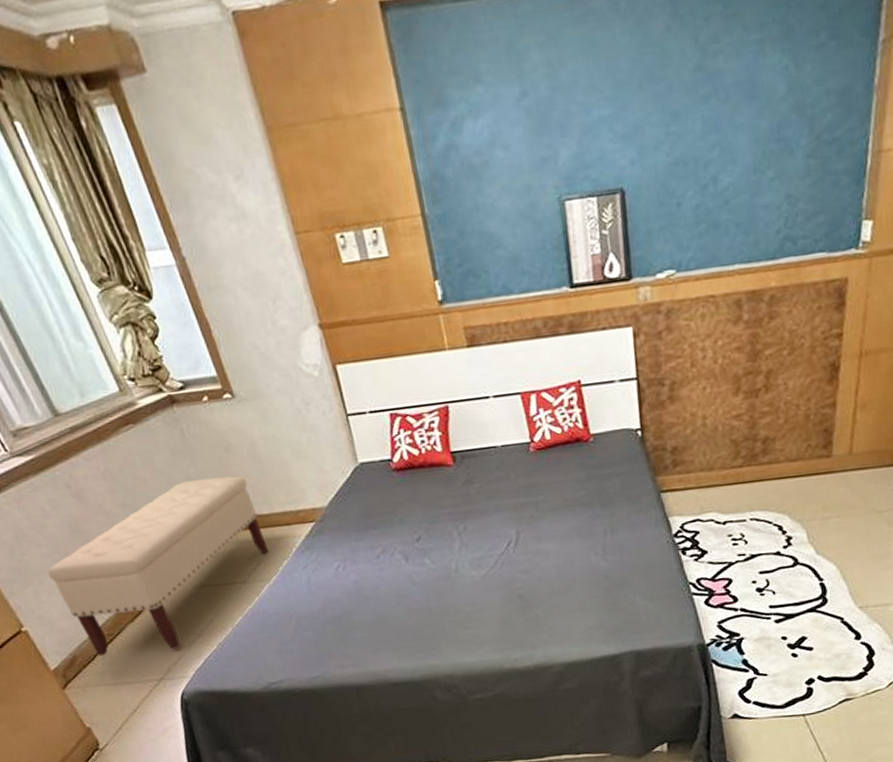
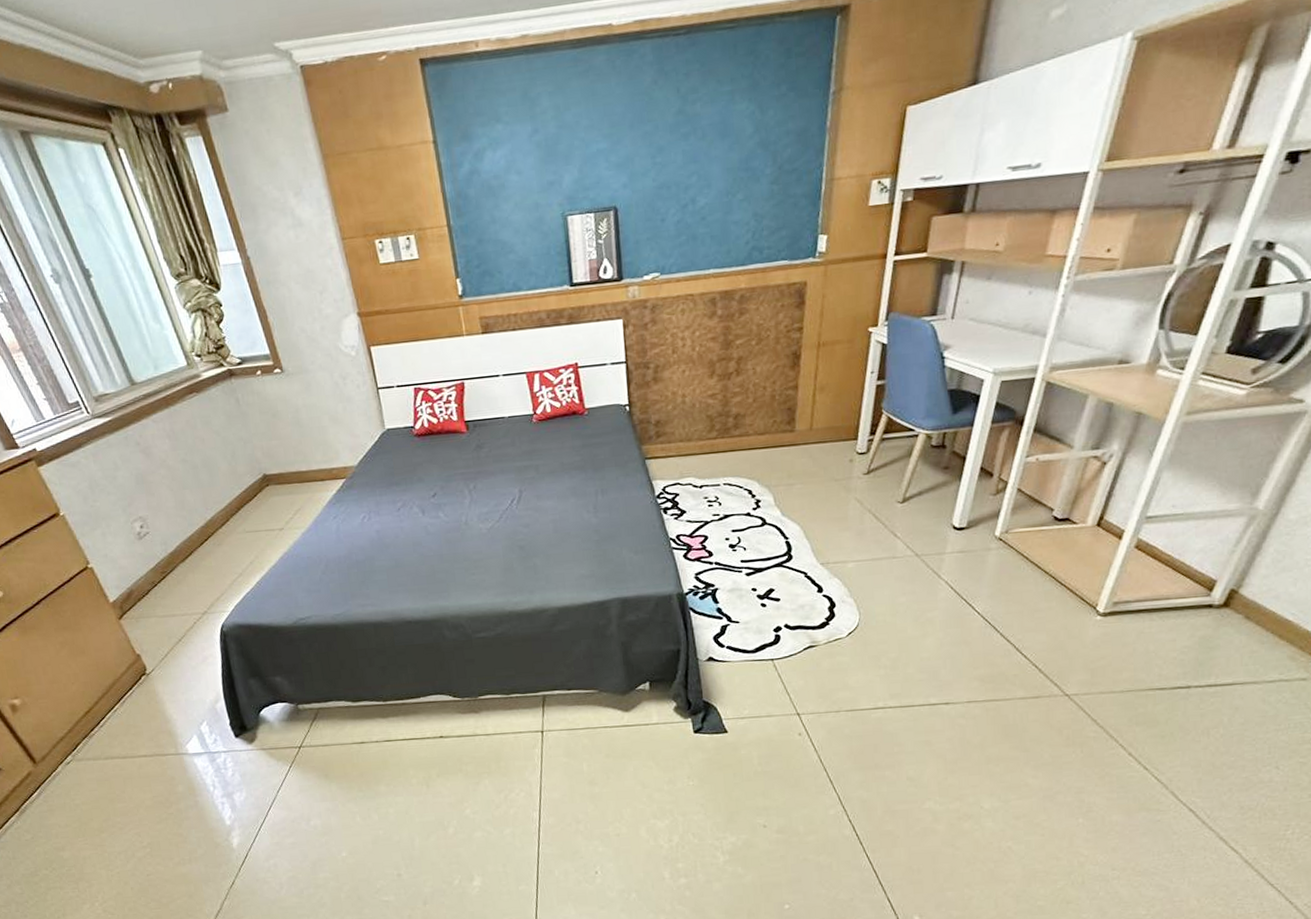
bench: present [47,475,269,657] -> none [114,437,305,592]

